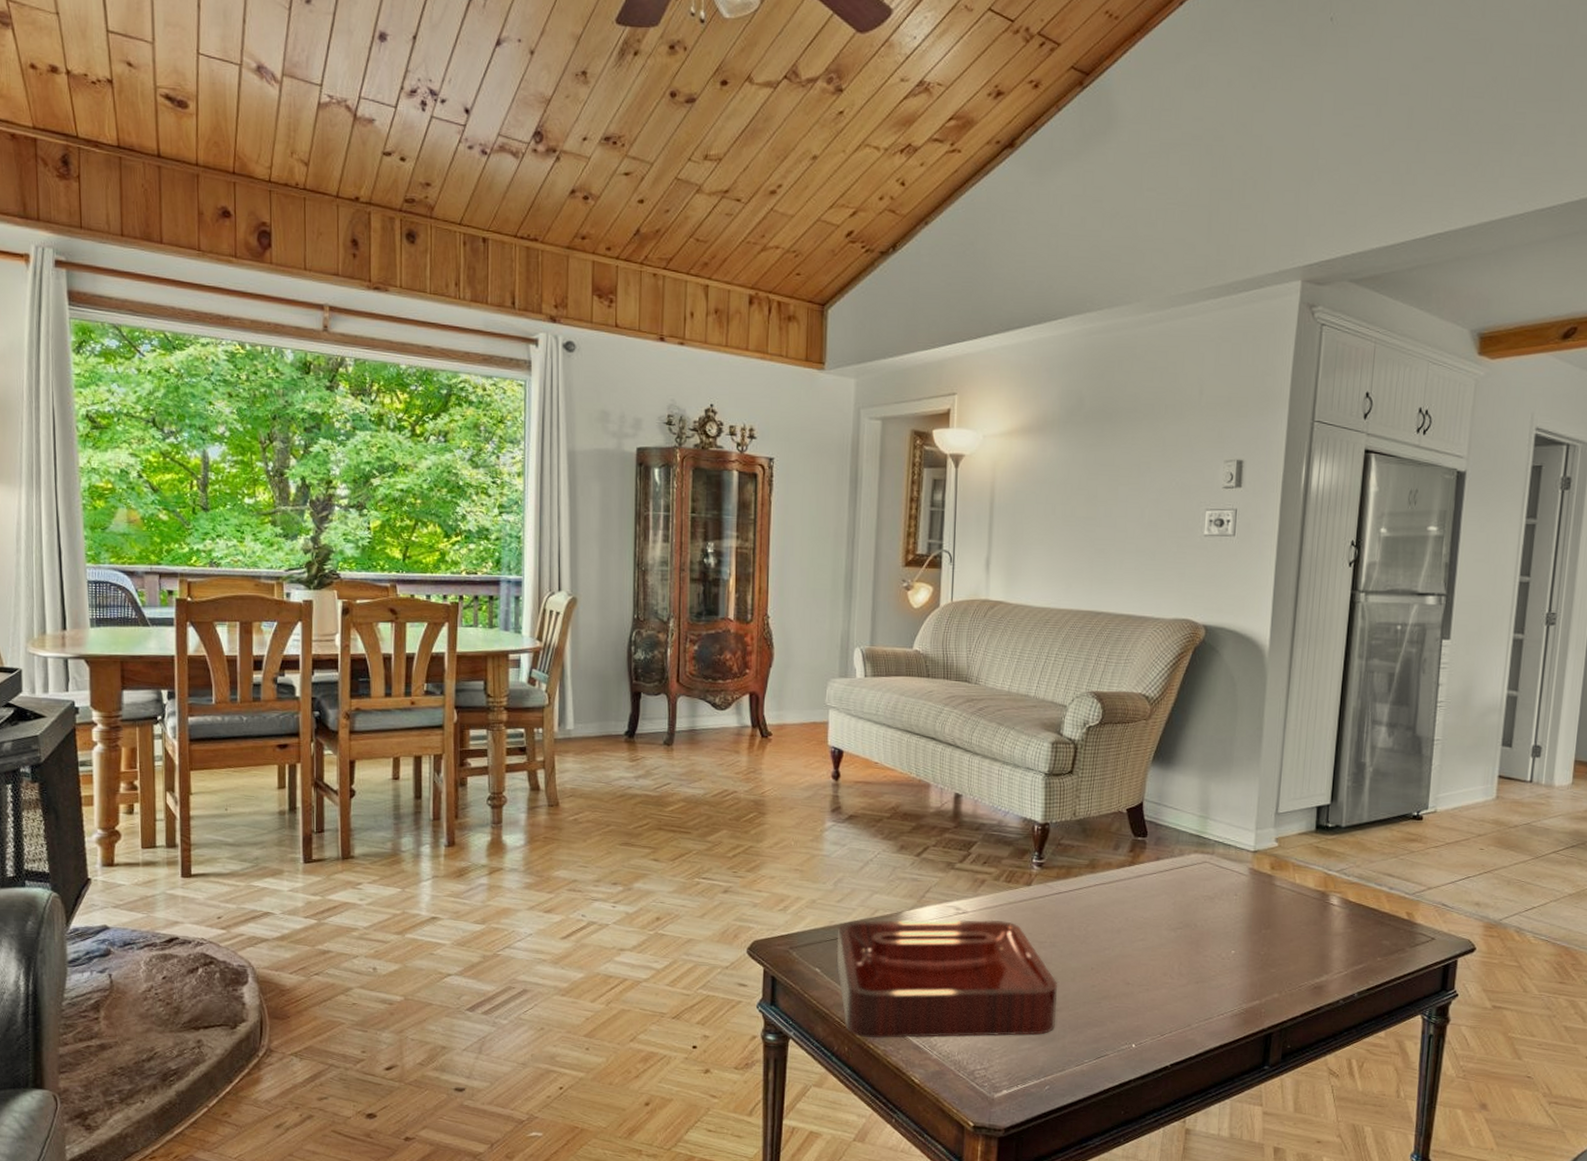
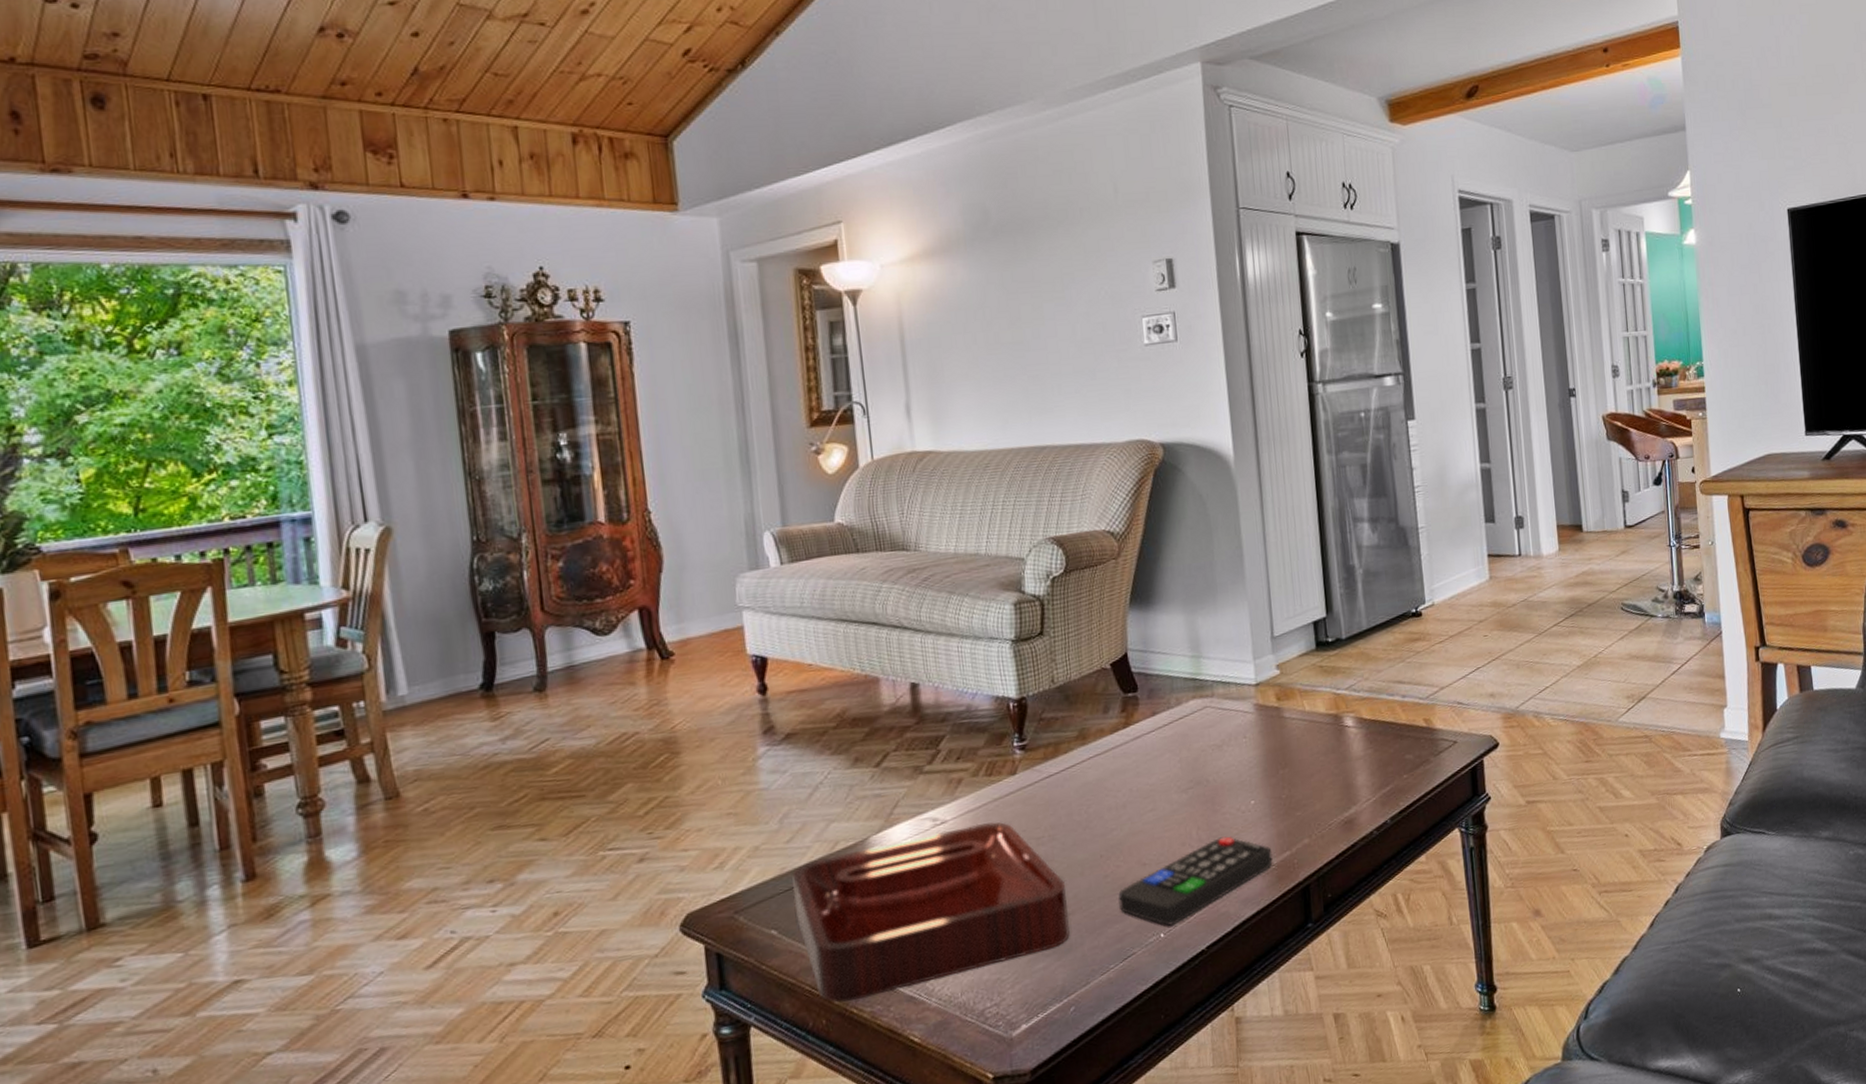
remote control: none [1101,975,1243,1040] -> present [1118,836,1273,927]

